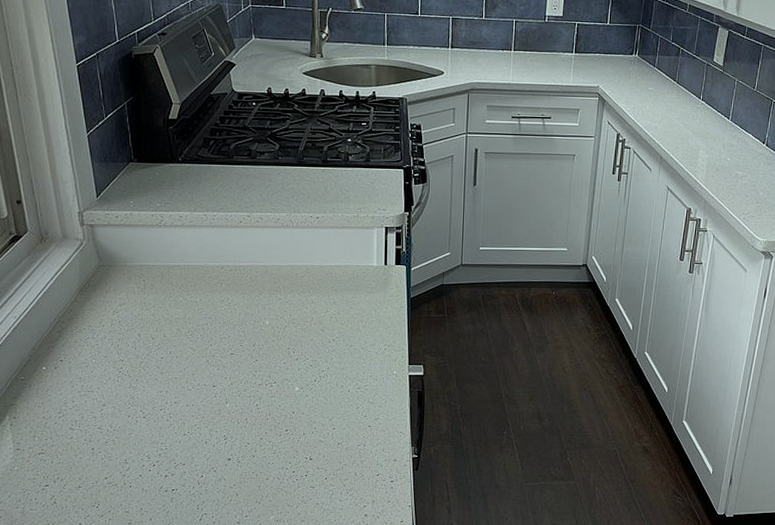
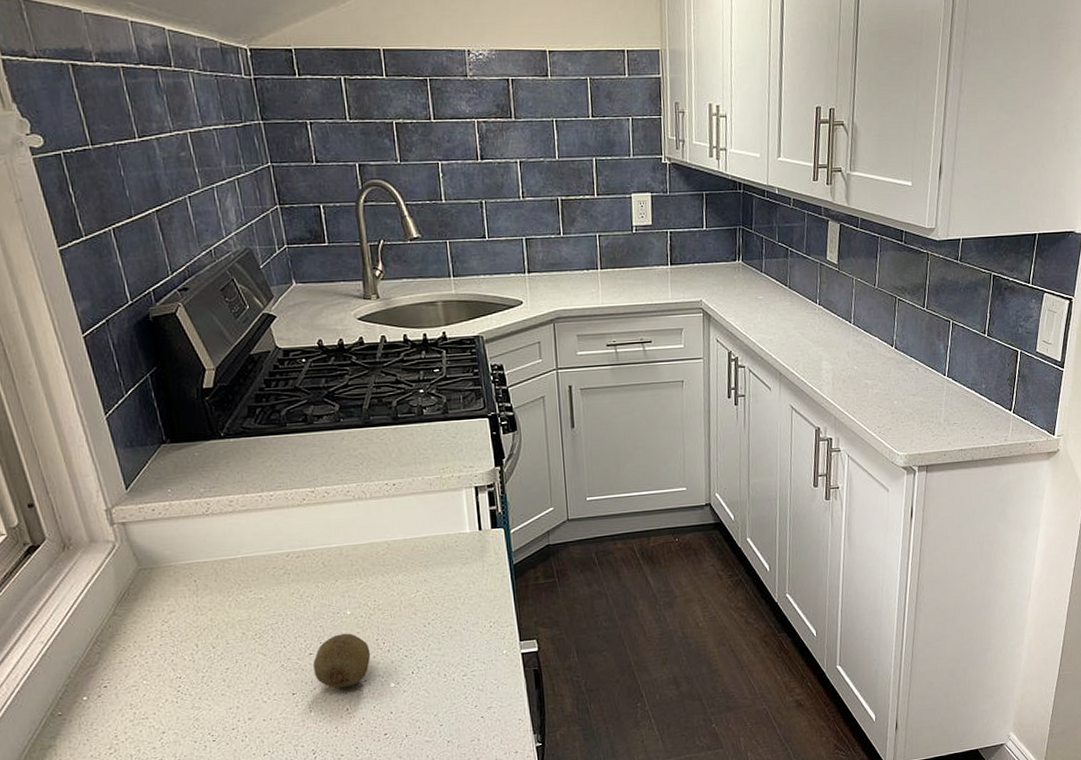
fruit: none [233,340,282,387] -> present [313,633,371,689]

